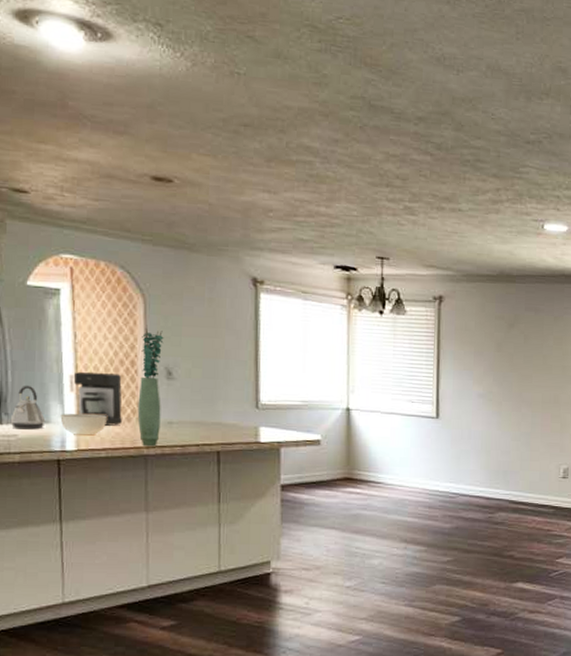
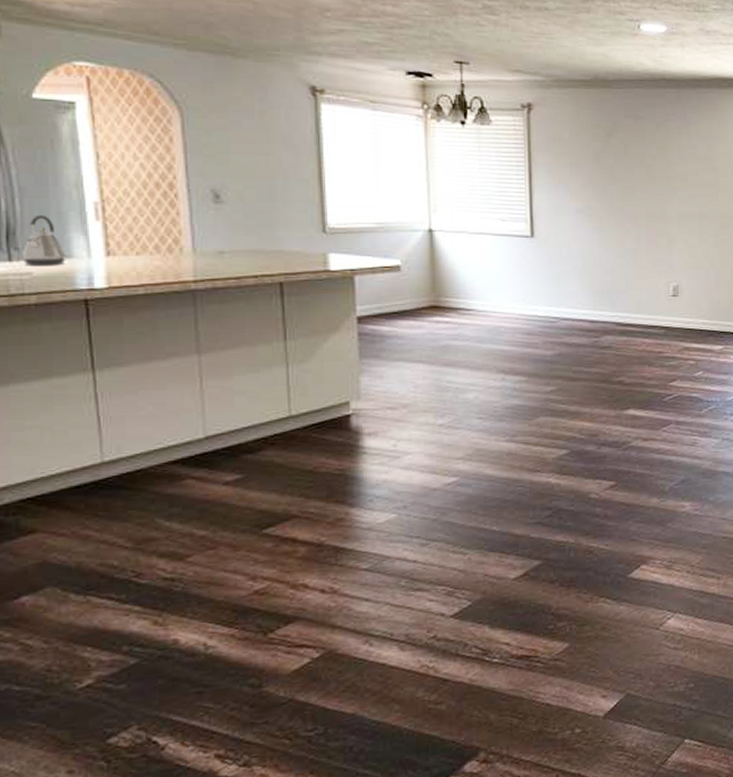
bowl: present [60,413,107,437] -> none [85,245,143,272]
coffee maker: present [73,371,122,426] -> none [98,197,162,258]
vase: present [137,327,164,447] -> none [180,145,210,280]

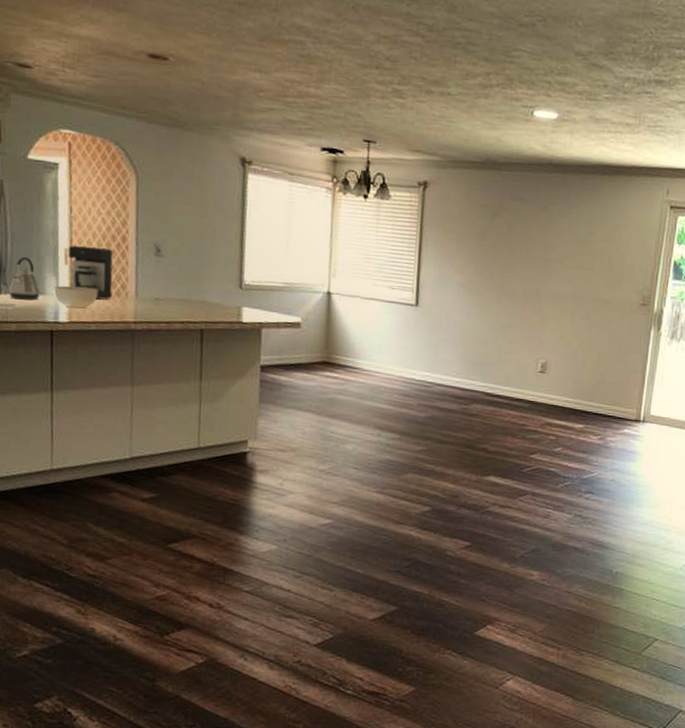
bowl: none [85,245,143,272] -> present [54,286,98,309]
coffee maker: none [98,197,162,258] -> present [68,245,113,300]

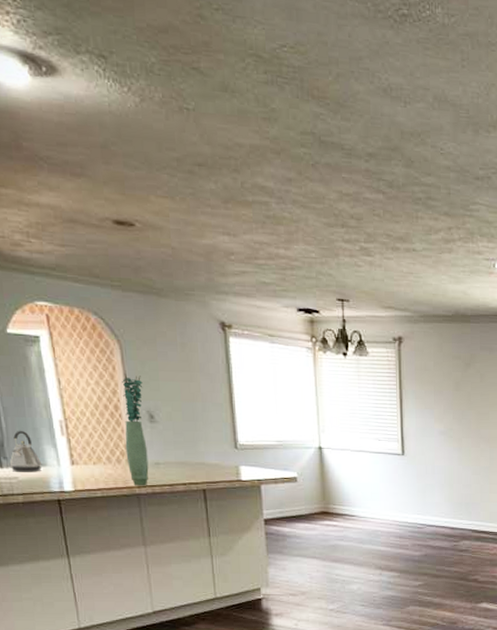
bowl: present [54,286,98,309] -> none [55,456,99,478]
coffee maker: present [68,245,113,300] -> none [62,416,113,467]
vase: none [126,204,154,322] -> present [122,373,149,486]

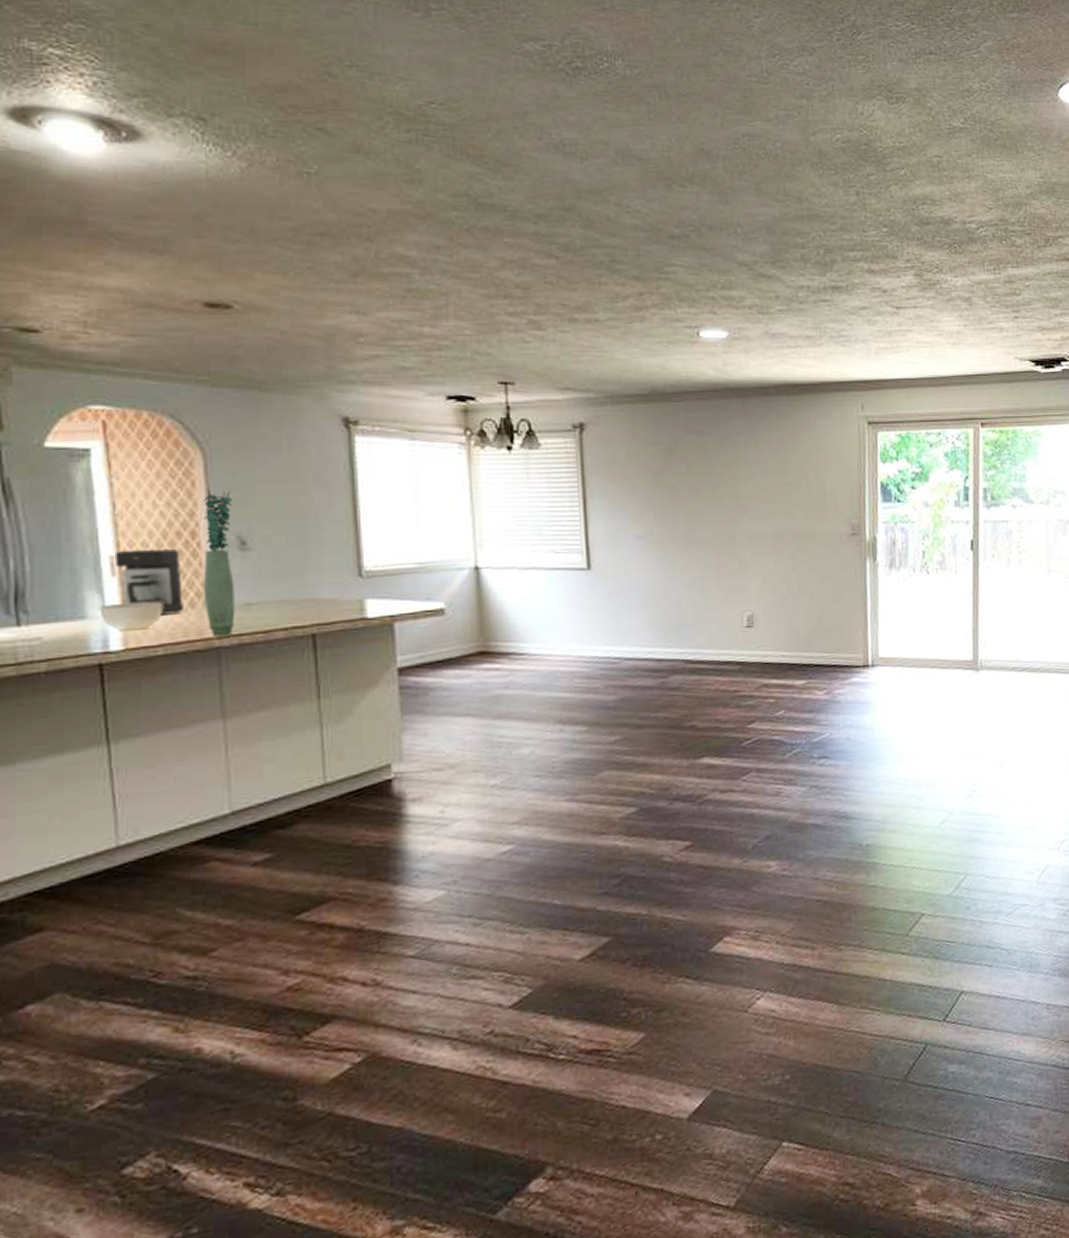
kettle: present [9,430,42,472] -> none [31,572,80,631]
bowl: none [55,456,99,478] -> present [99,601,163,633]
coffee maker: none [62,416,113,467] -> present [114,549,183,615]

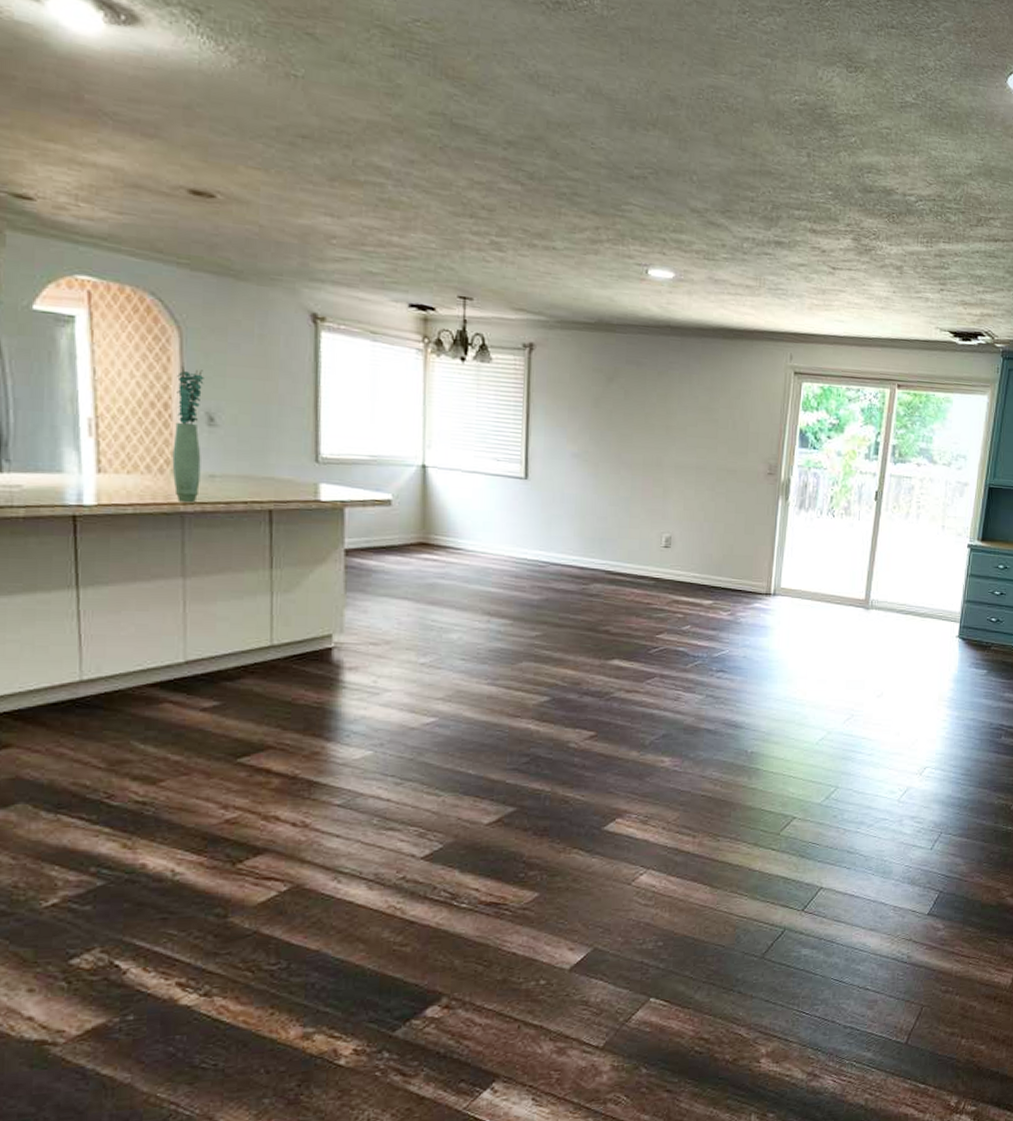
bowl: present [99,601,163,633] -> none [76,462,134,490]
coffee maker: present [114,549,183,615] -> none [92,413,153,478]

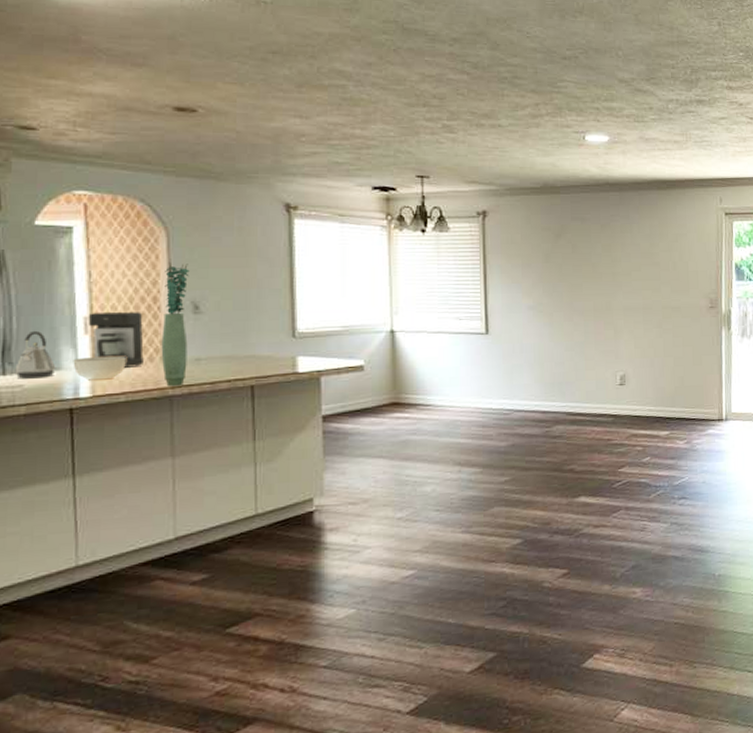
kettle: none [12,427,58,480] -> present [14,330,56,379]
bowl: none [76,462,134,490] -> present [73,356,126,382]
coffee maker: none [92,413,153,478] -> present [88,311,144,368]

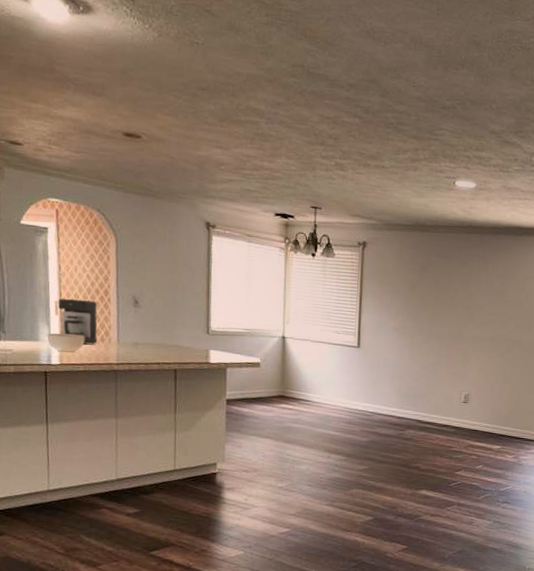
kettle: present [14,330,56,379] -> none [7,308,35,346]
vase: present [161,261,190,387] -> none [109,262,132,363]

